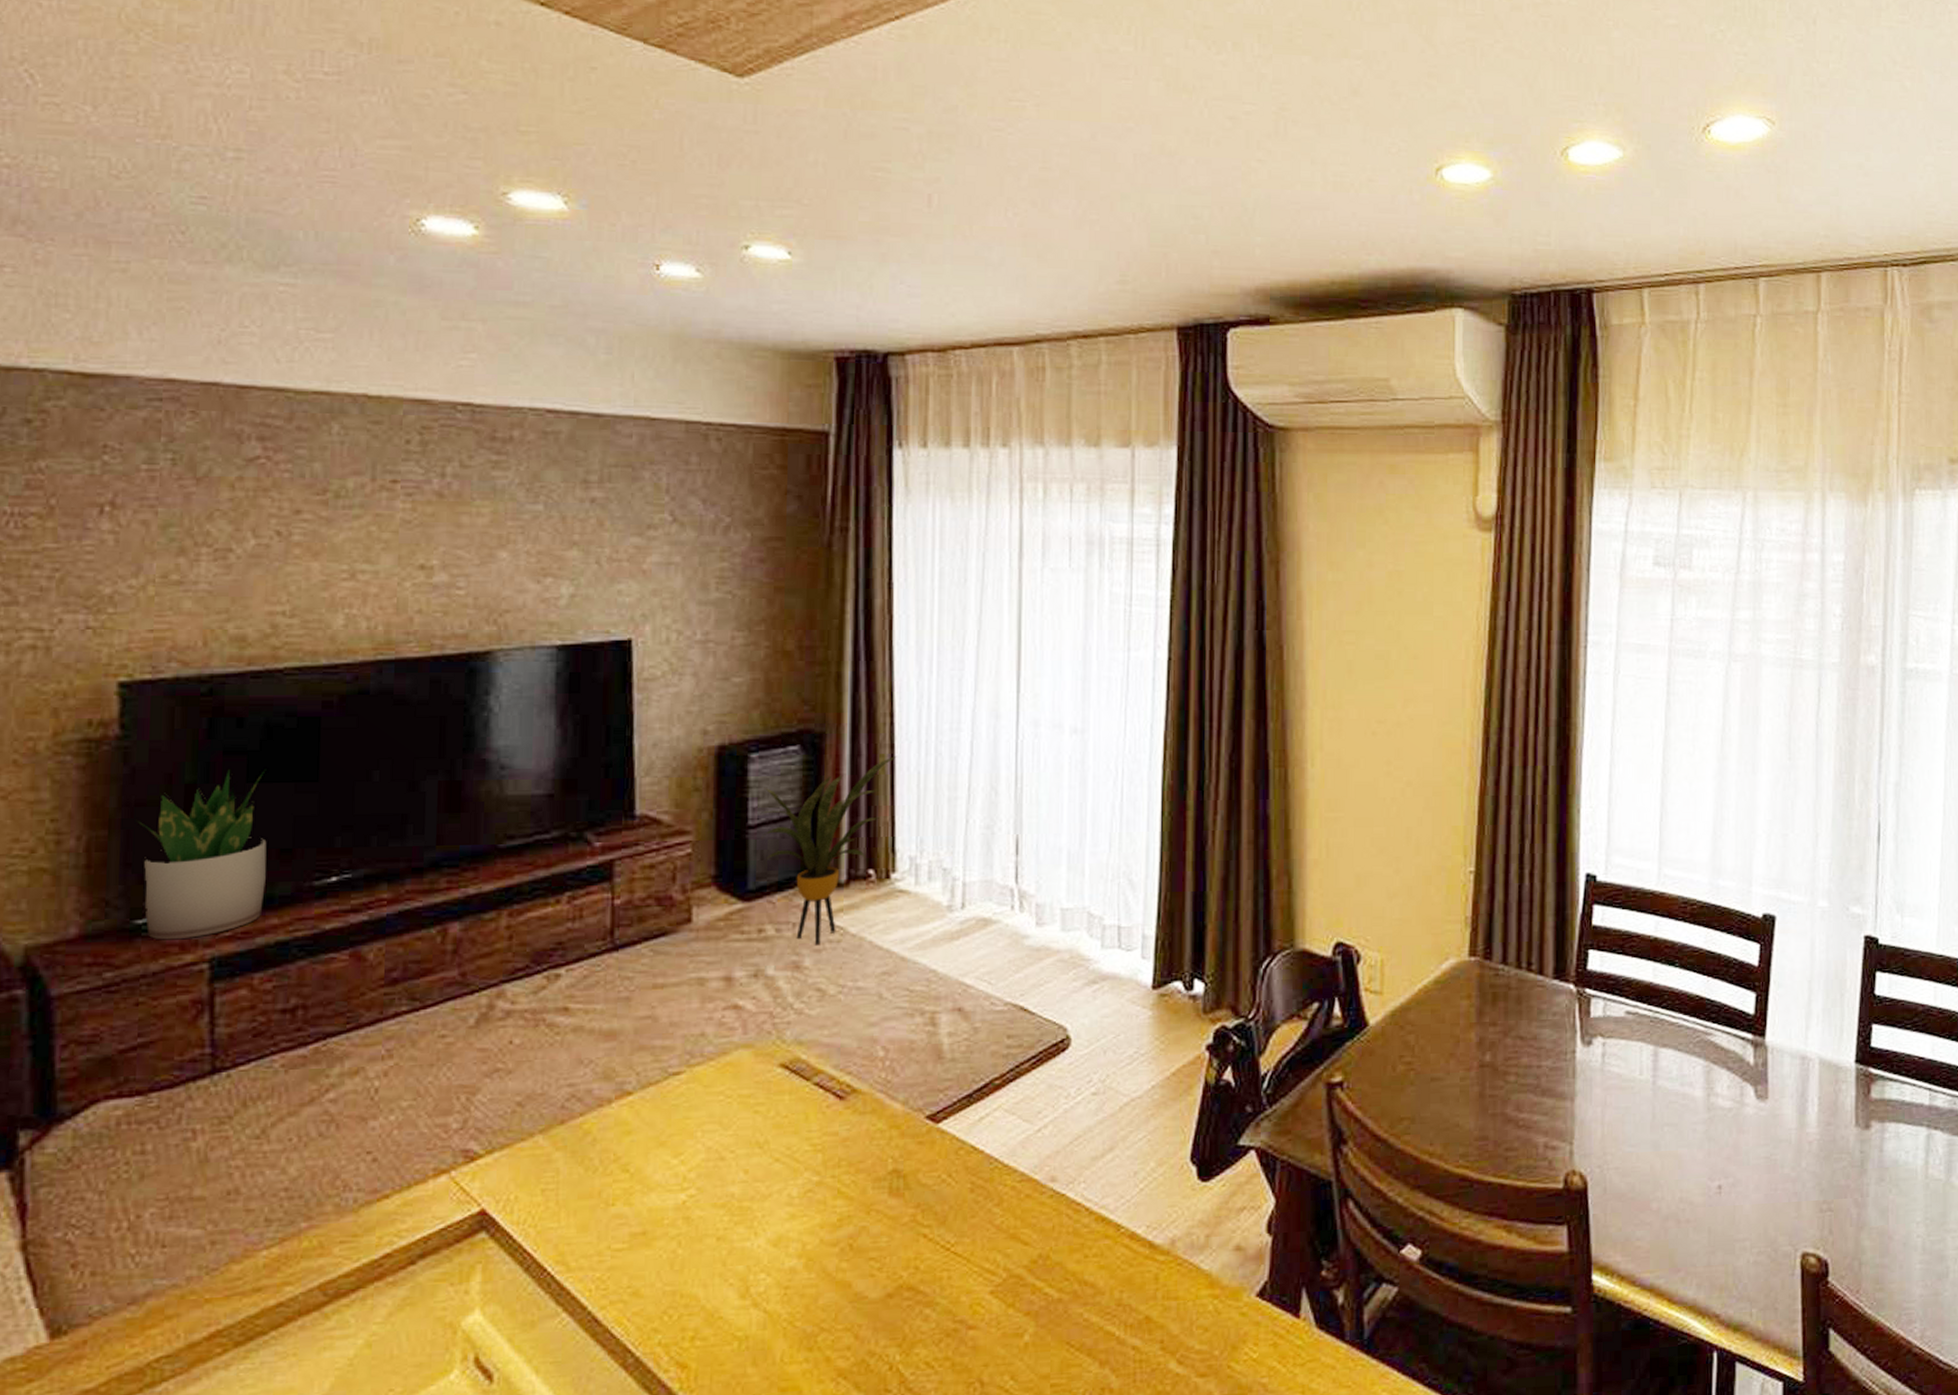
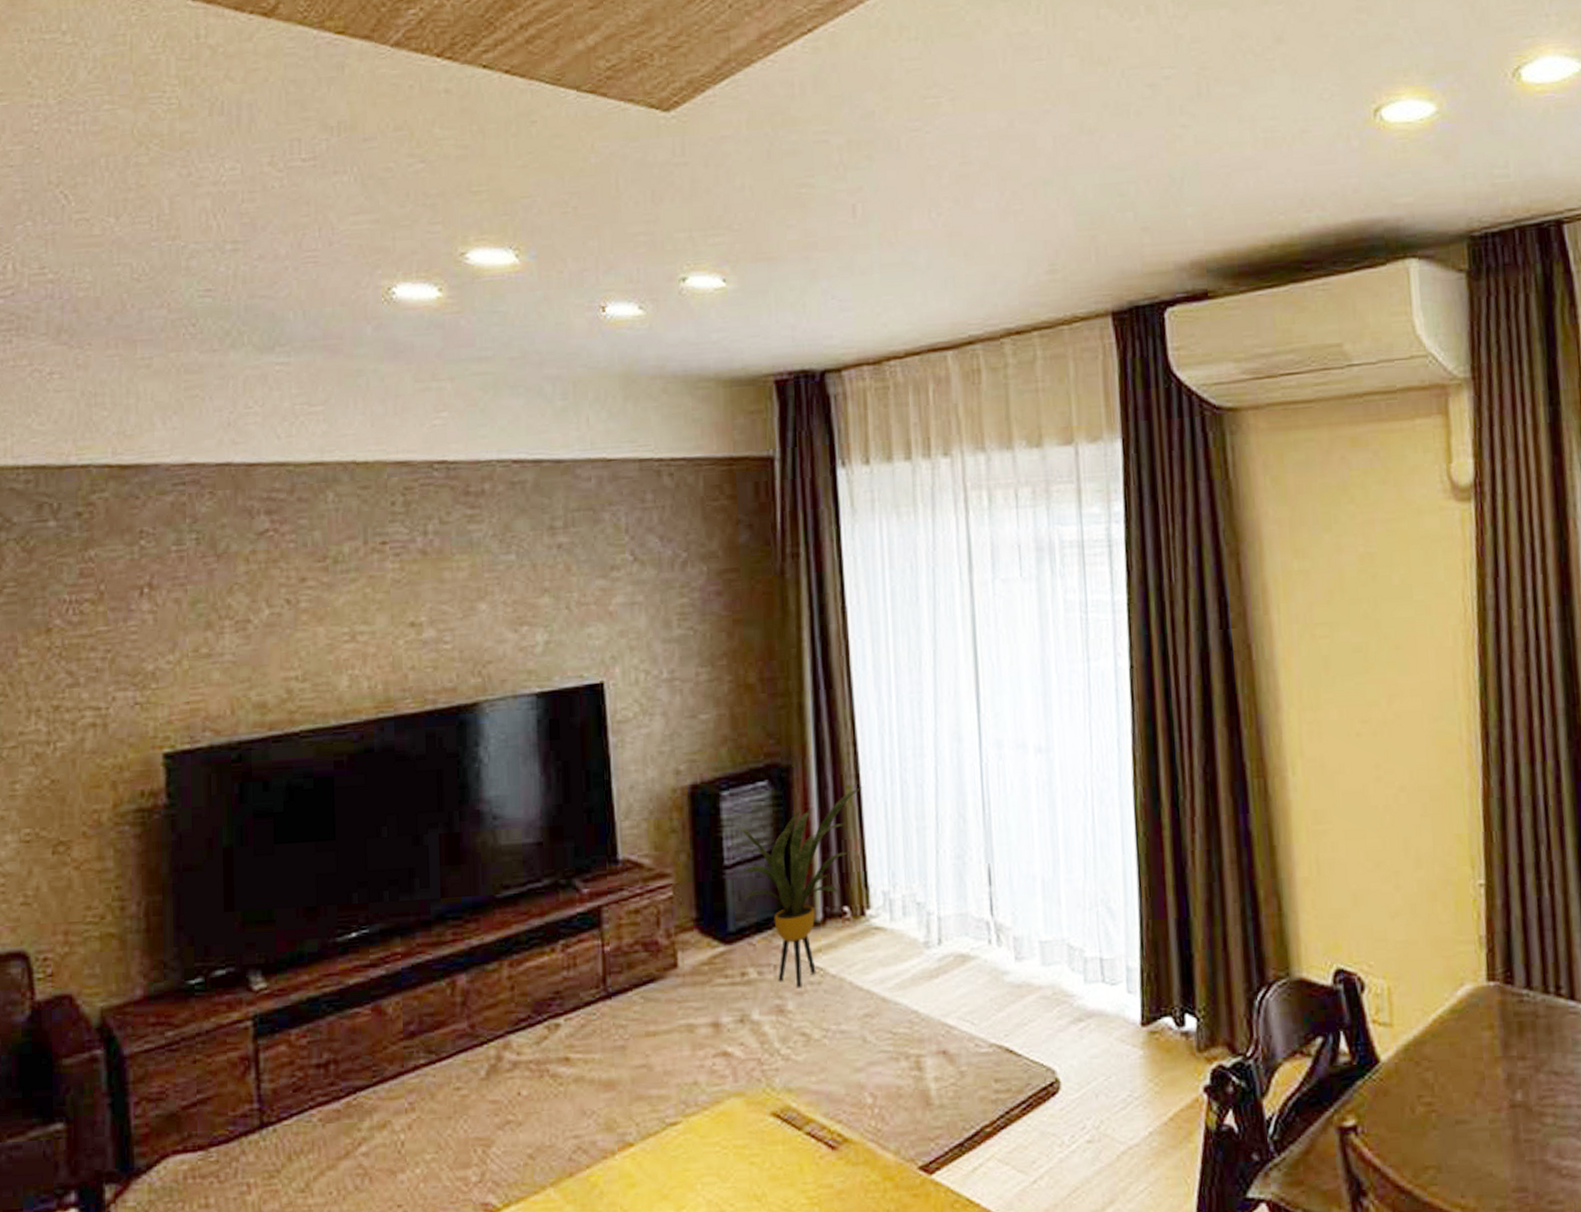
planter: present [135,769,267,940] -> none [184,830,296,999]

